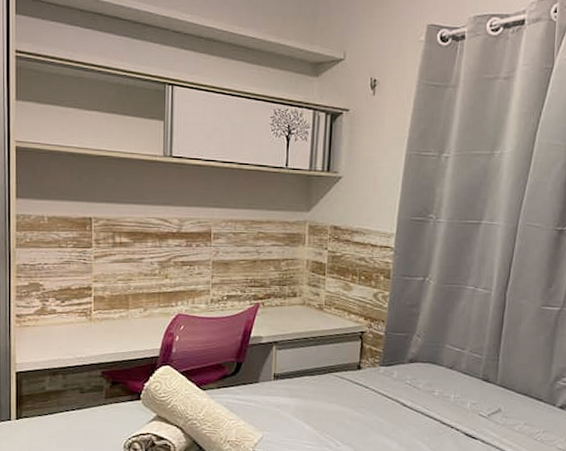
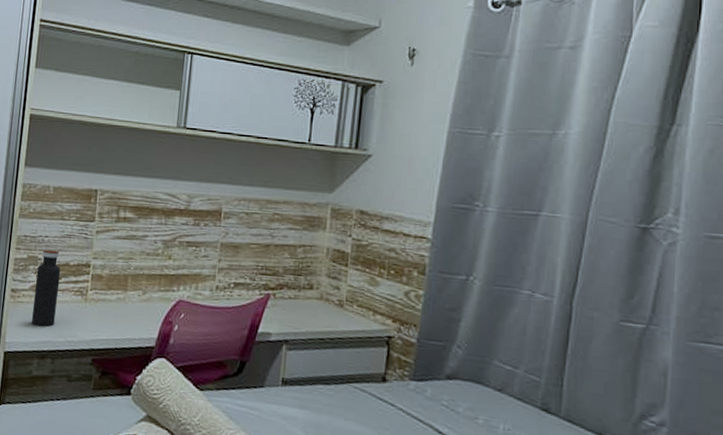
water bottle: none [39,275,64,346] -> present [31,249,61,326]

